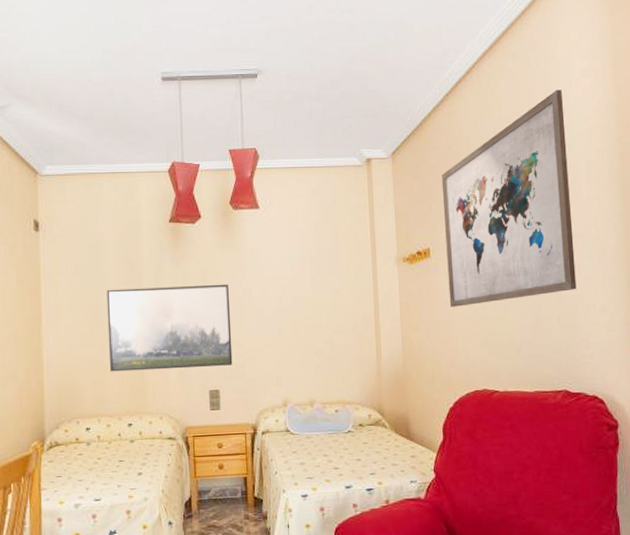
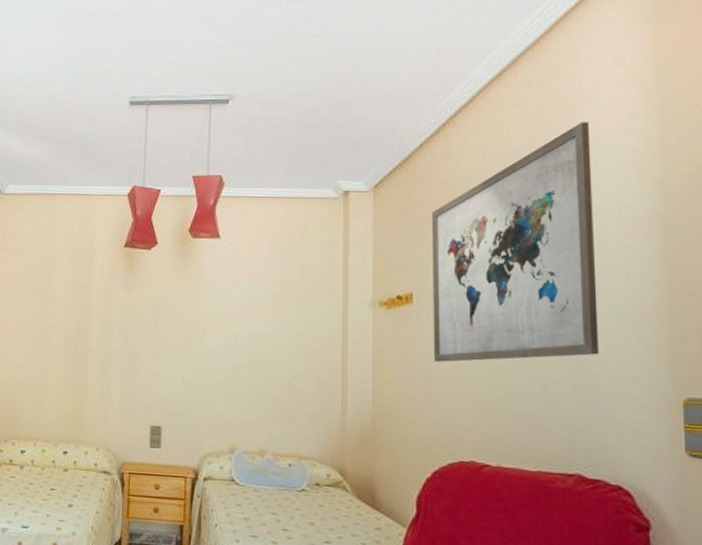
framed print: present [106,284,233,372] -> none [50,311,181,402]

